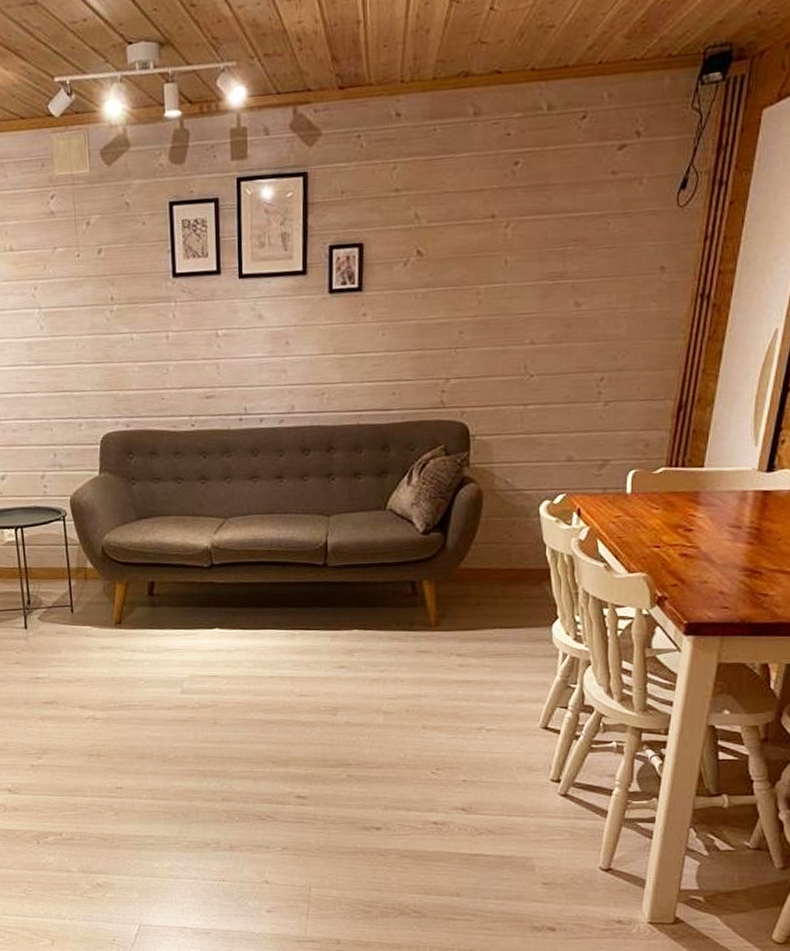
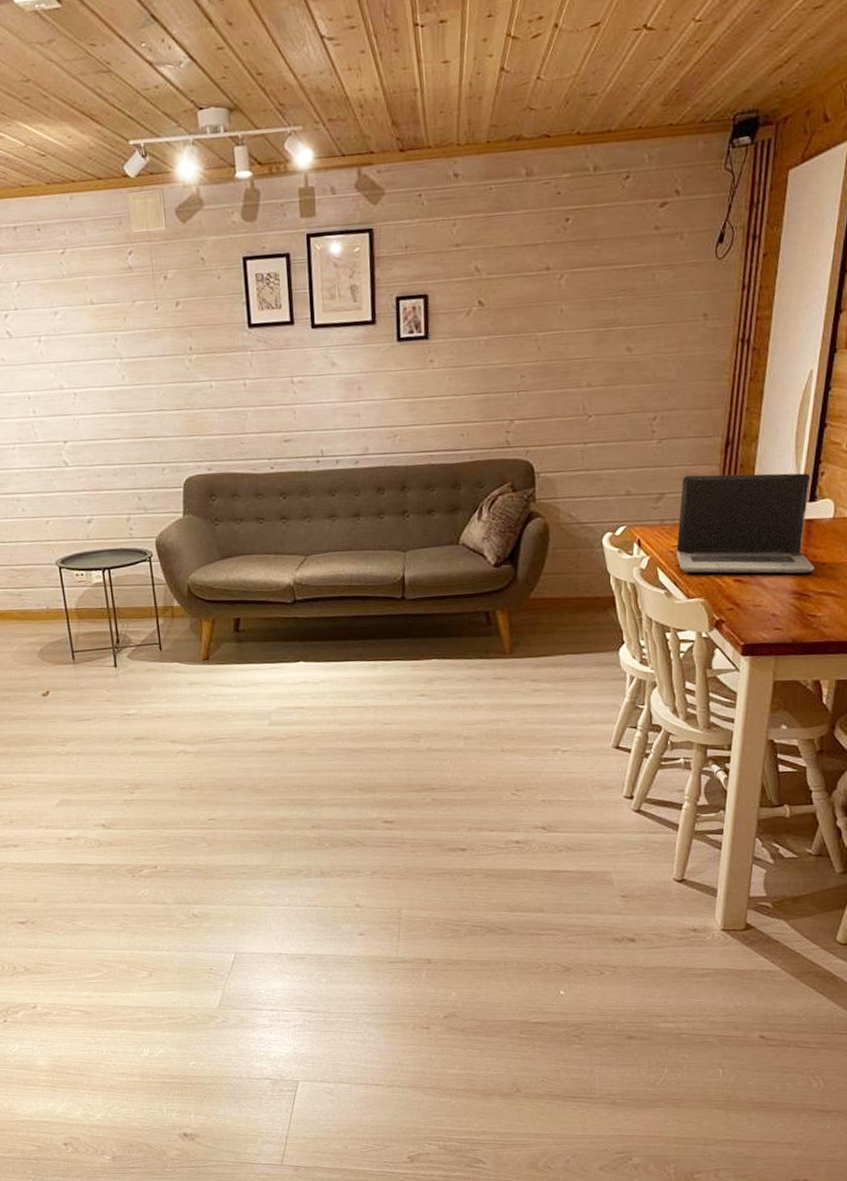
laptop computer: none [619,440,770,550] -> present [676,473,814,574]

